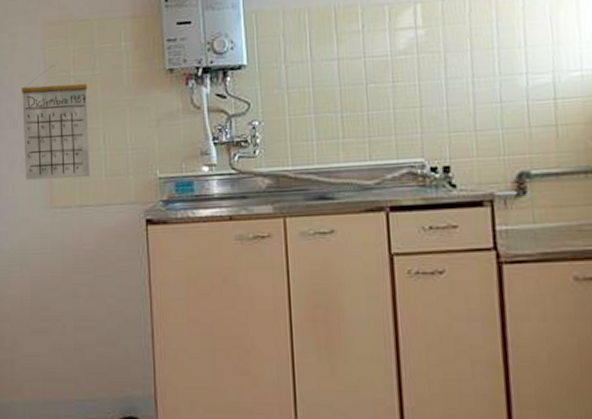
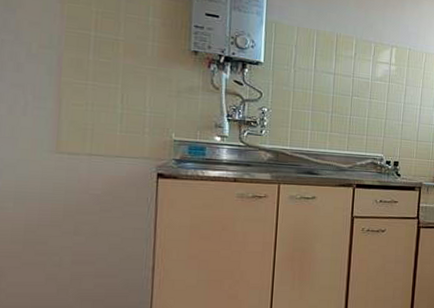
calendar: present [21,65,90,180] -> none [28,21,109,131]

